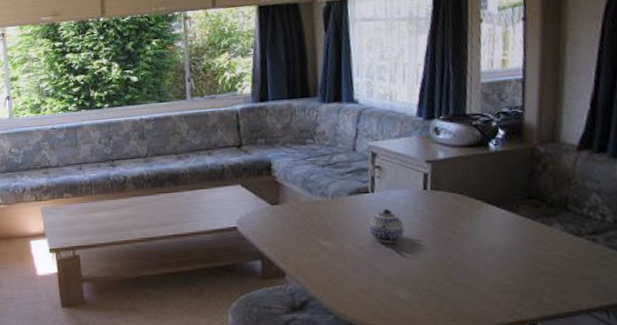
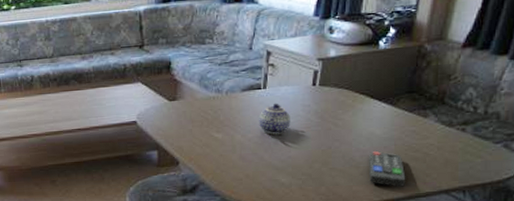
remote control: none [494,264,540,306] -> present [368,151,406,187]

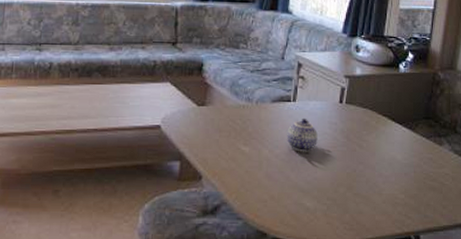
remote control: present [368,151,406,187] -> none [390,178,425,218]

